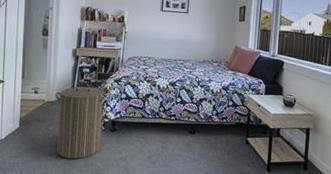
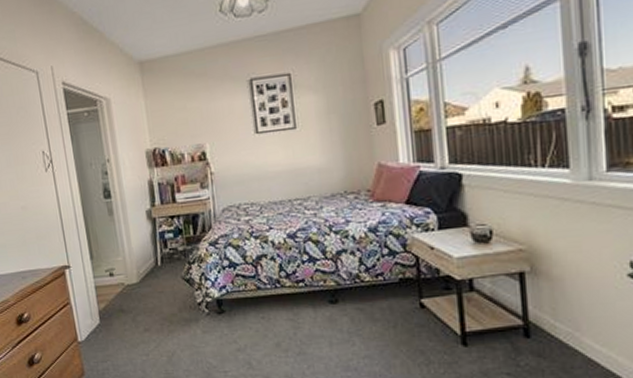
laundry hamper: present [55,81,108,159] -> none [135,251,208,357]

